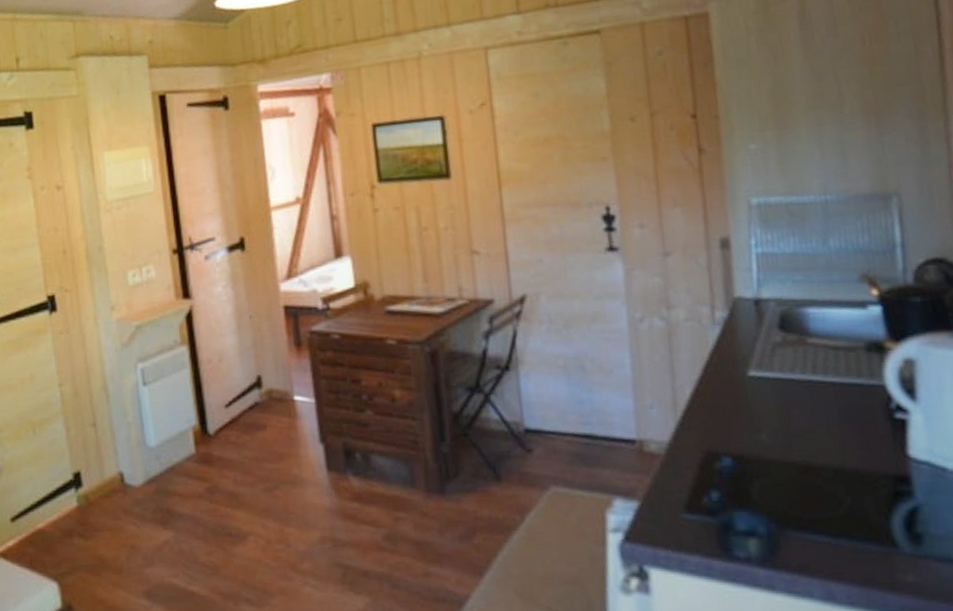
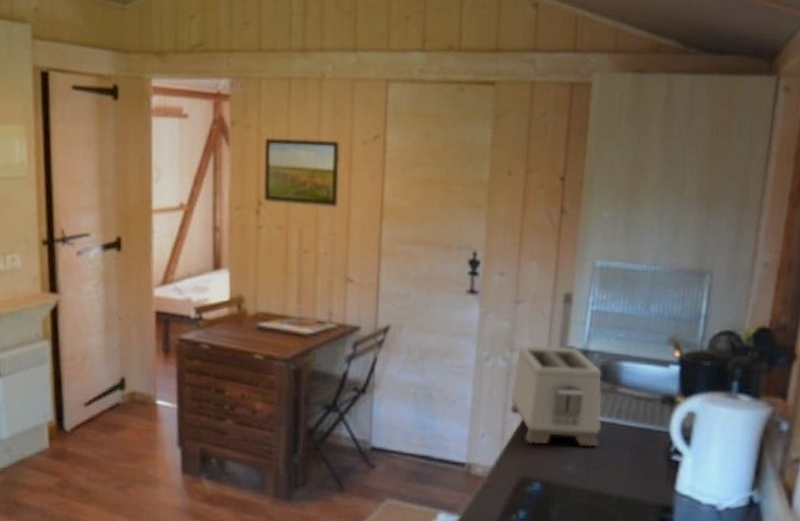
toaster: none [675,298,797,413] -> present [510,345,602,447]

